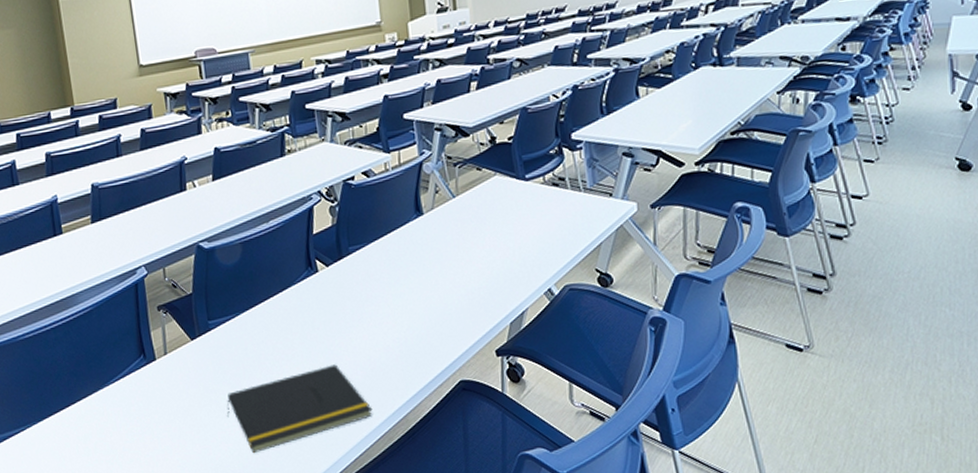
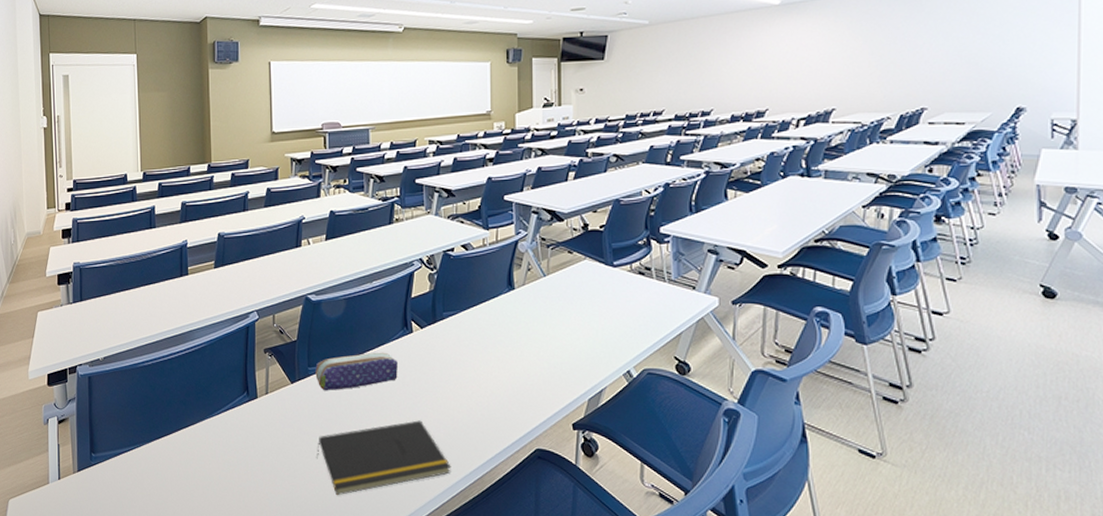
pencil case: none [216,296,307,345] -> present [315,352,398,391]

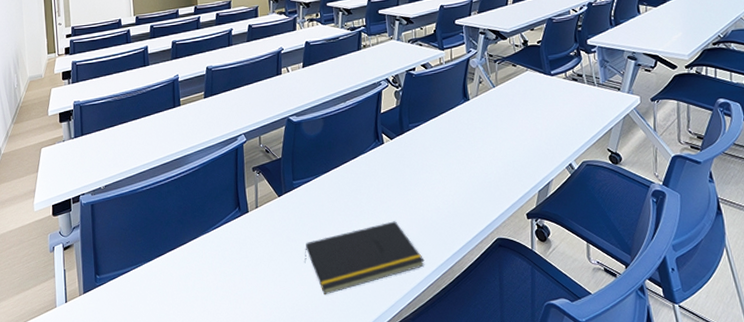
pencil case: present [315,352,398,391] -> none [299,163,373,202]

